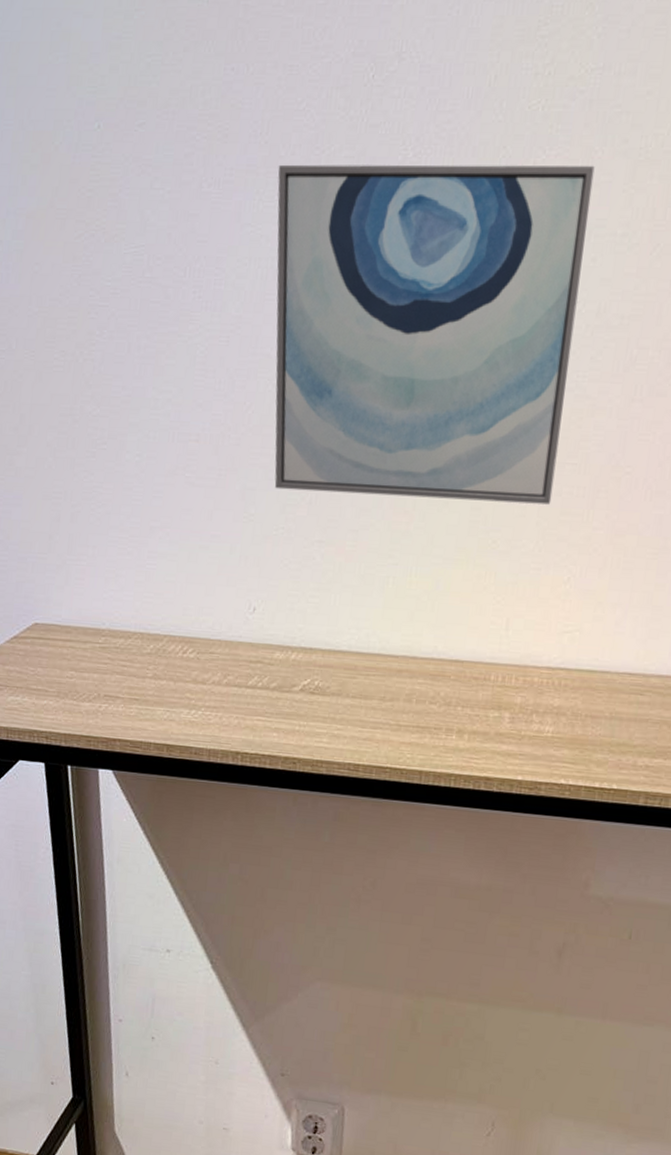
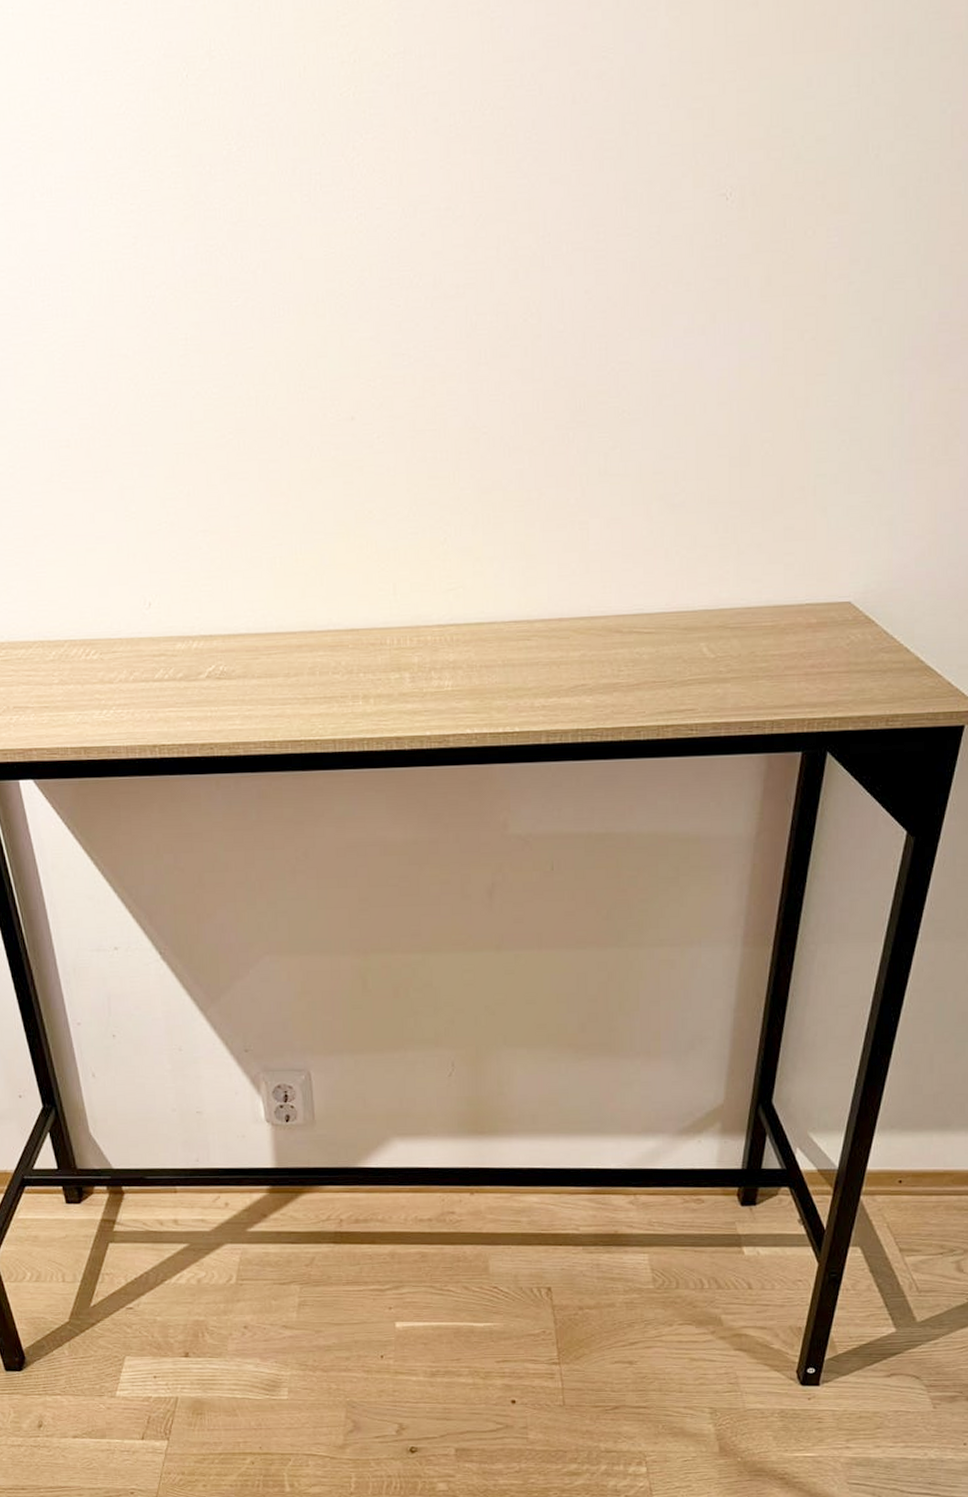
wall art: present [274,164,595,505] -> none [107,145,418,485]

